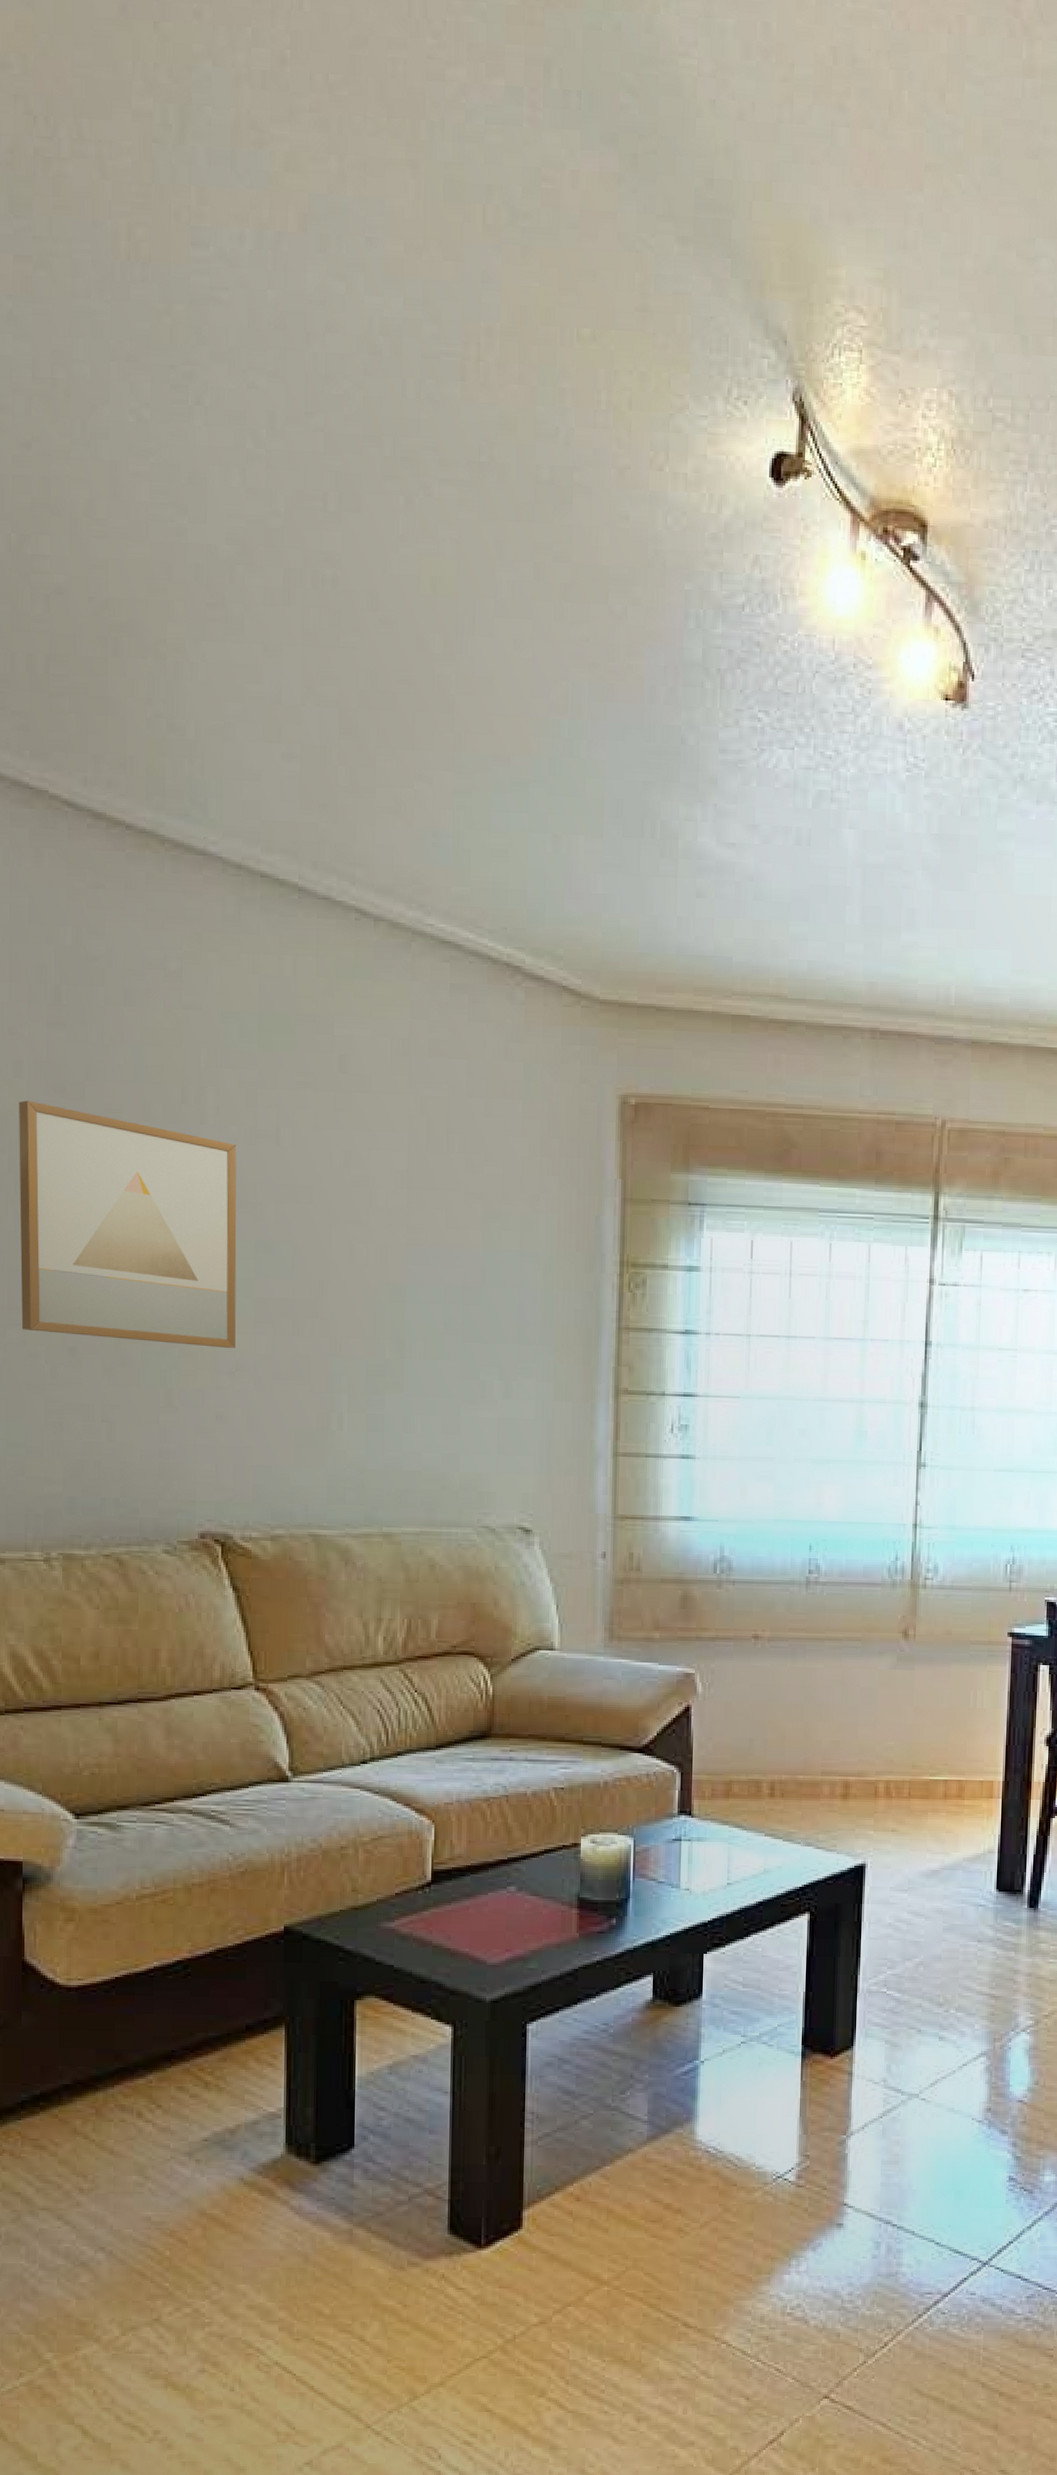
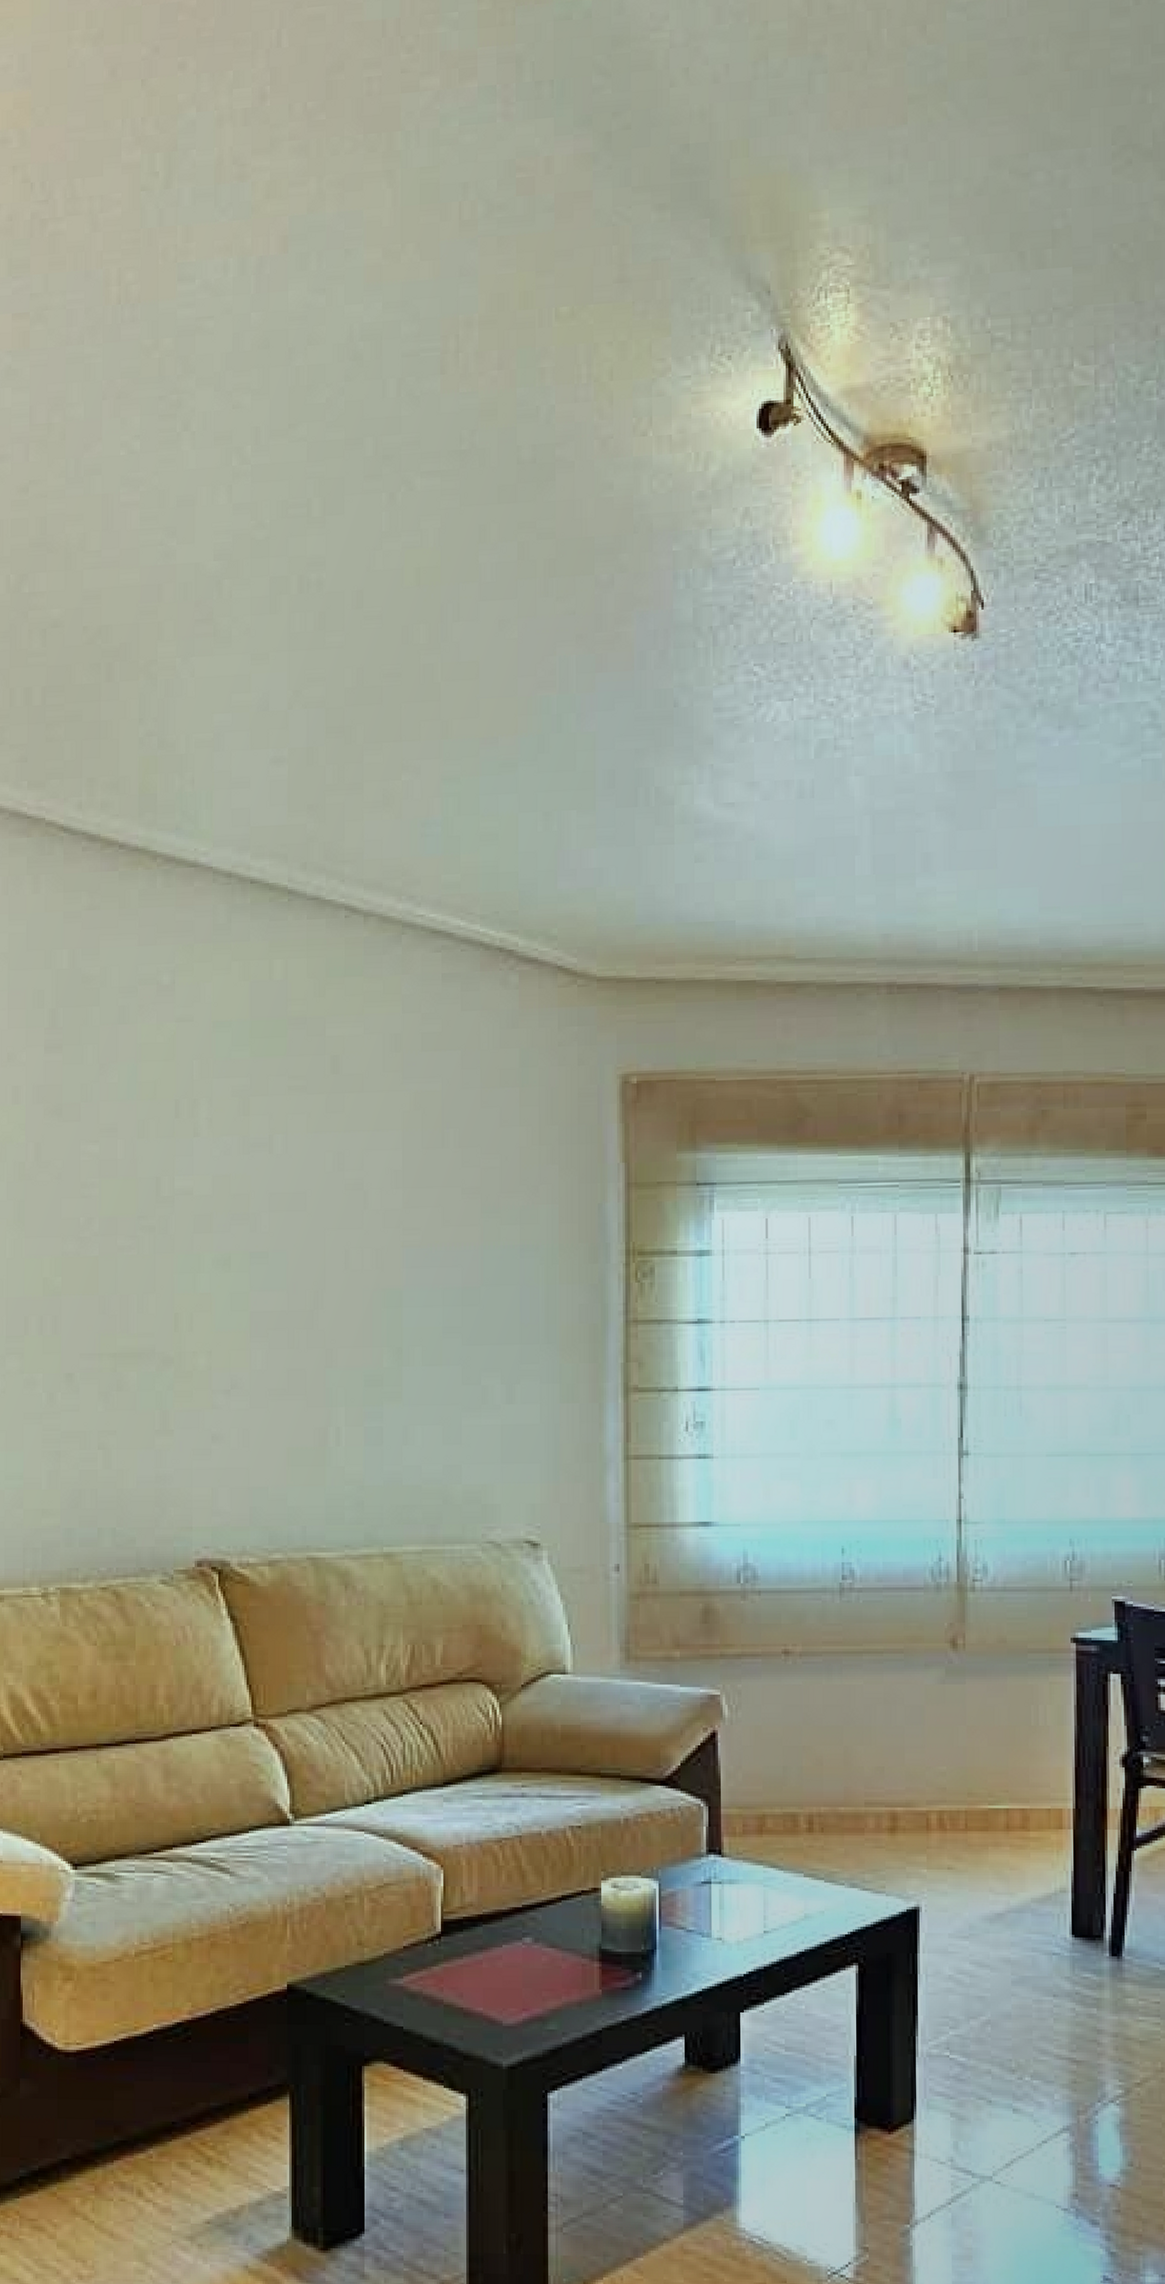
wall art: present [19,1100,237,1348] -> none [17,1126,231,1366]

